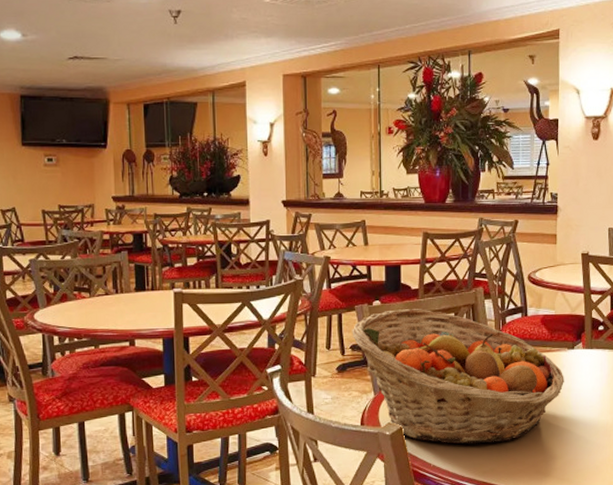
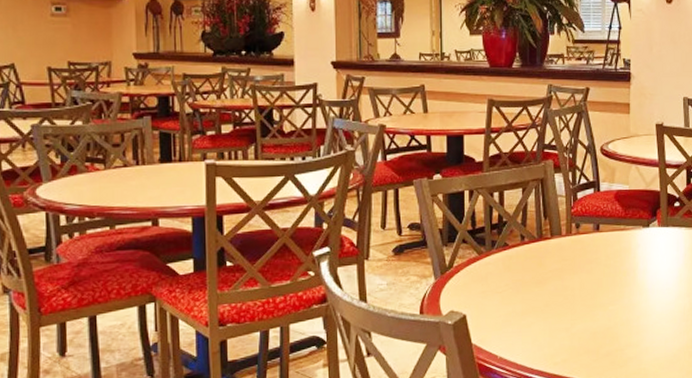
fruit basket: present [352,309,564,444] -> none [410,183,639,333]

